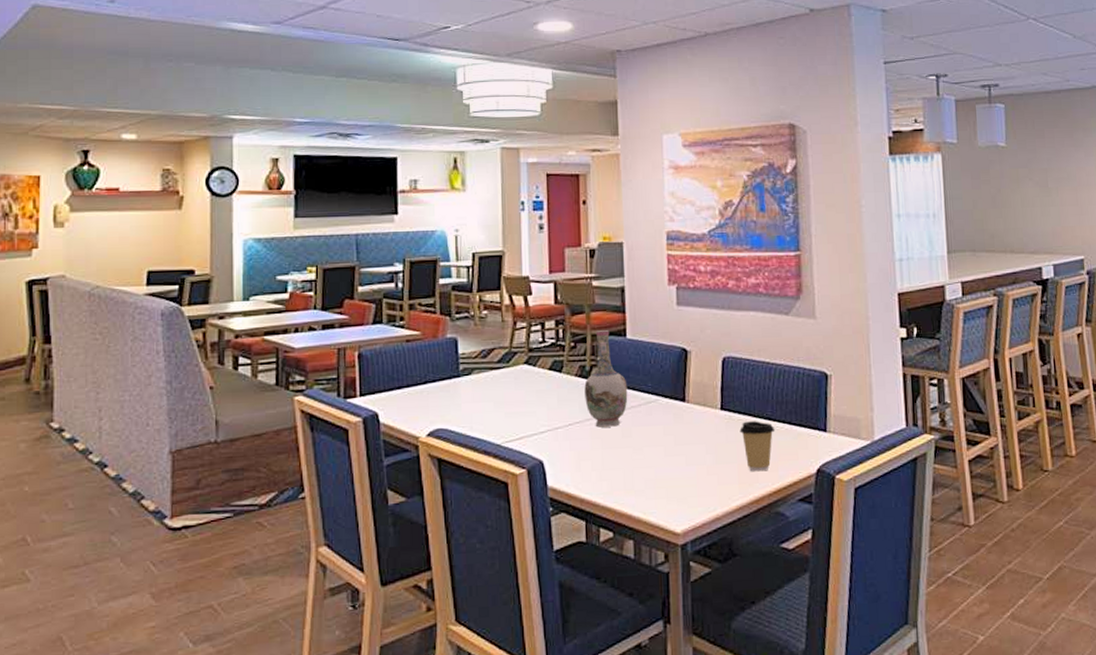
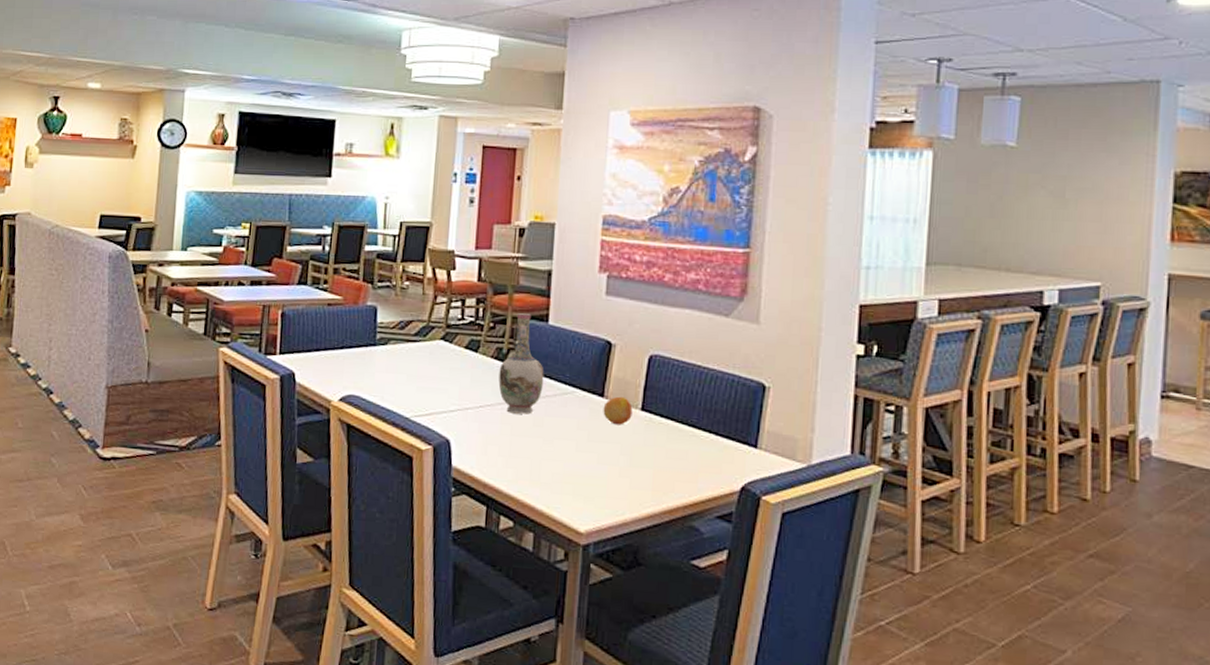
fruit: none [686,399,713,427] -> present [603,396,633,425]
coffee cup: present [739,421,775,472] -> none [659,426,699,481]

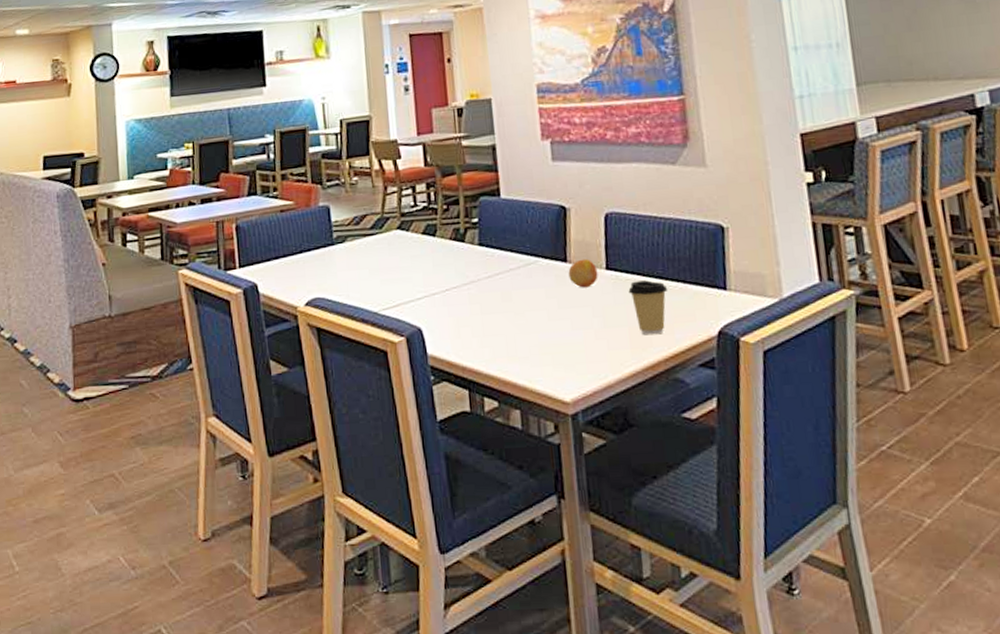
vase: present [498,313,544,414] -> none [459,191,506,292]
coffee cup: none [659,426,699,481] -> present [628,280,668,335]

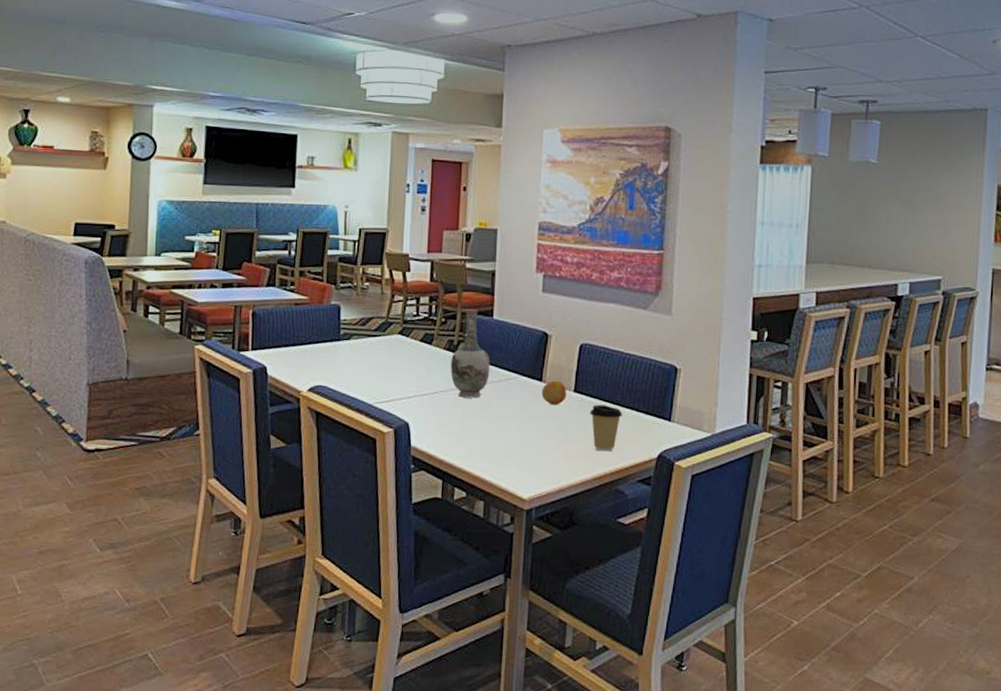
vase: none [459,191,506,292] -> present [450,309,490,398]

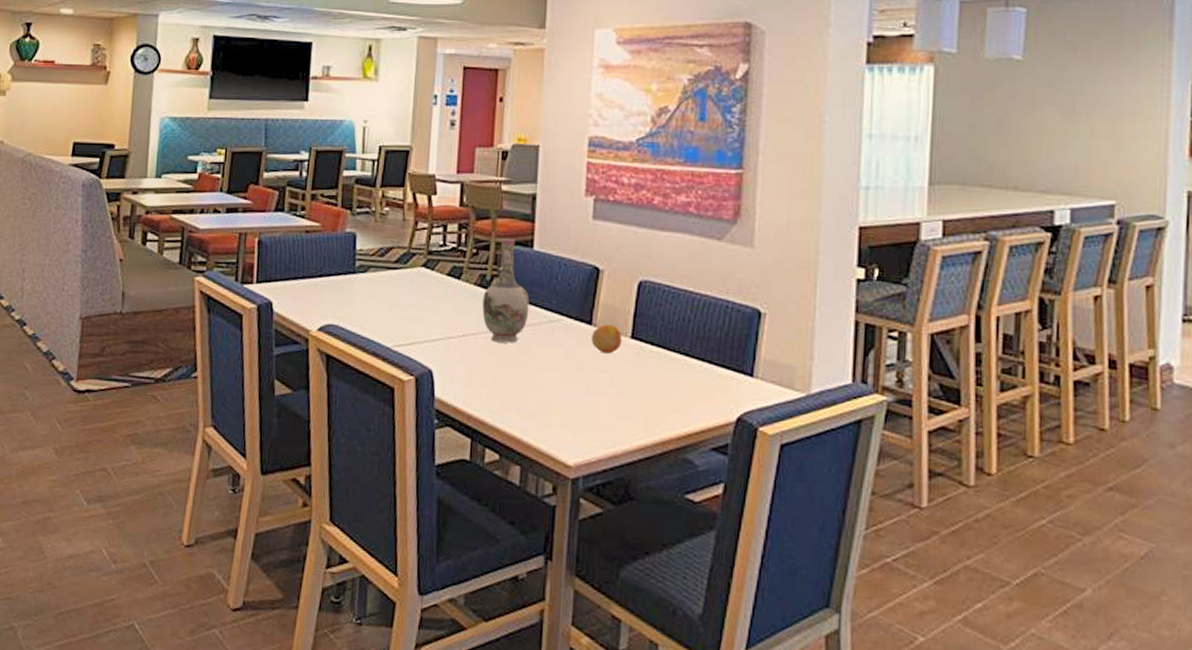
coffee cup: present [590,405,623,452] -> none [650,354,692,412]

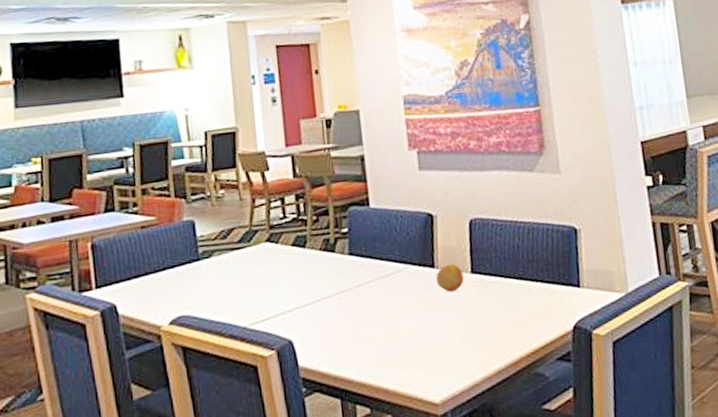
vase: present [482,239,530,343] -> none [330,201,376,301]

